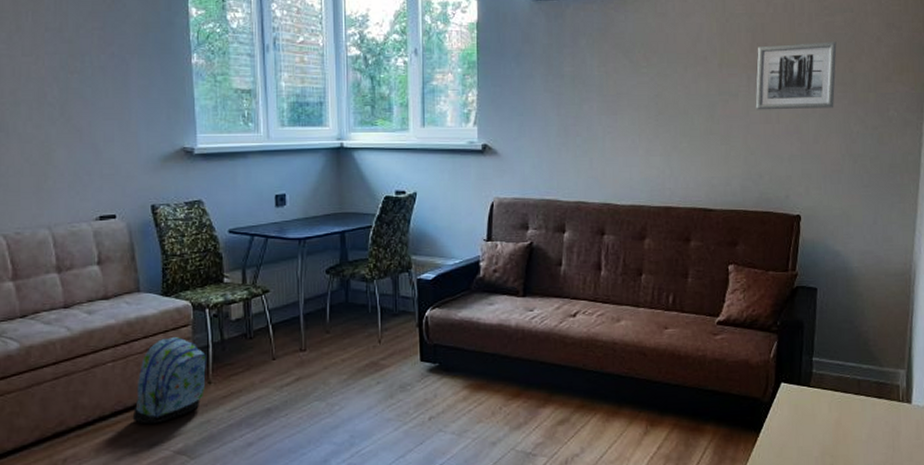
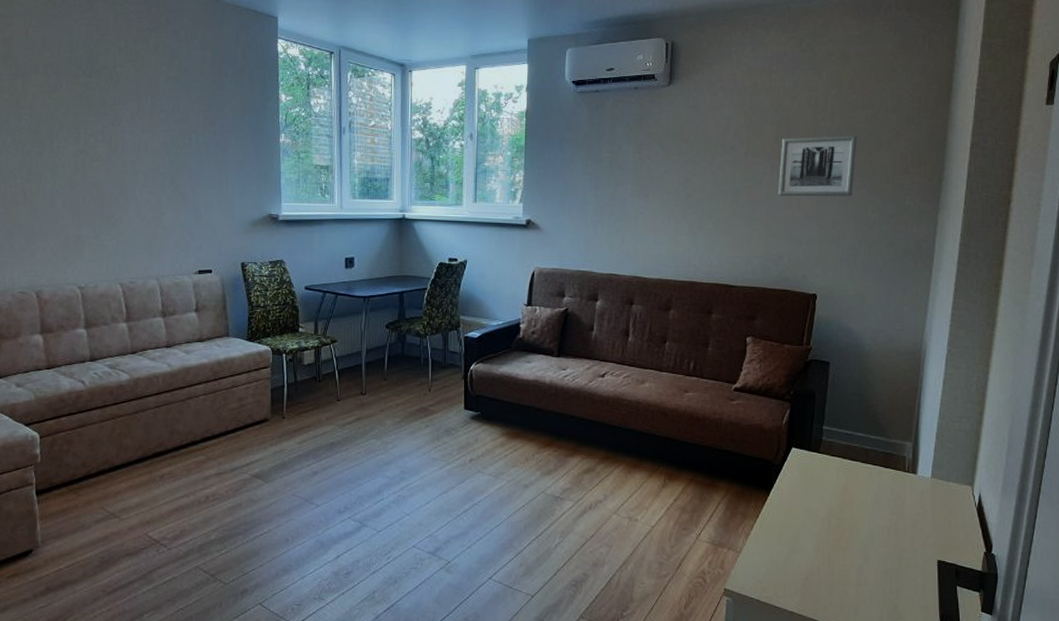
backpack: present [132,337,207,425] -> none [218,377,283,451]

